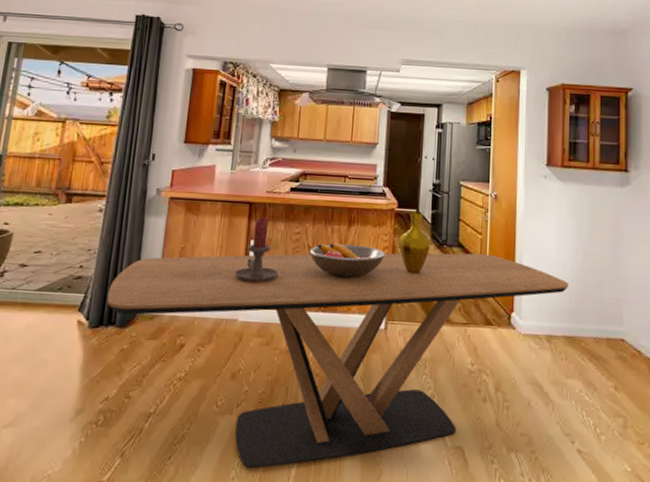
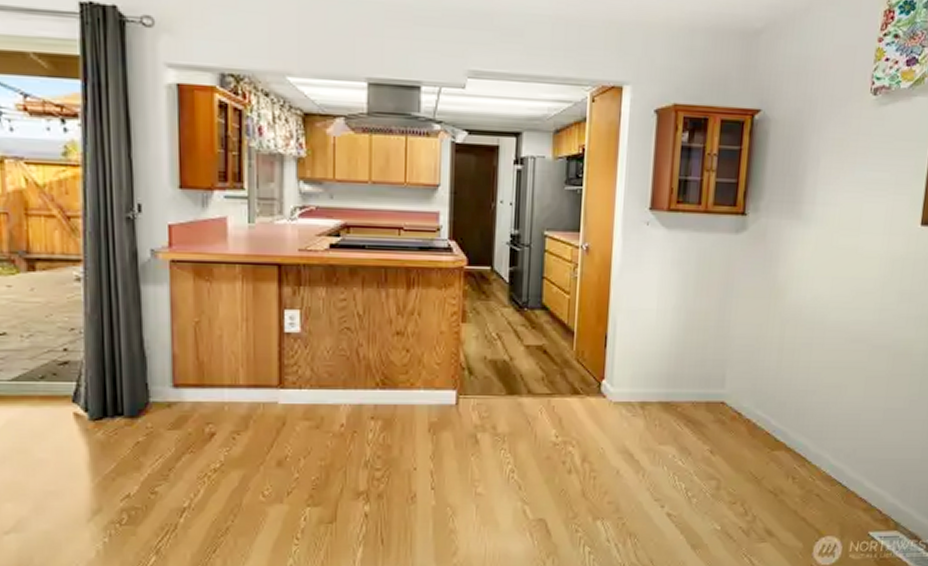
dining table: present [107,253,569,469] -> none [107,316,669,556]
candle holder: present [234,217,279,283] -> none [267,281,324,360]
fruit bowl: present [309,243,386,278] -> none [360,310,455,349]
vase: present [399,212,431,275] -> none [470,270,509,343]

